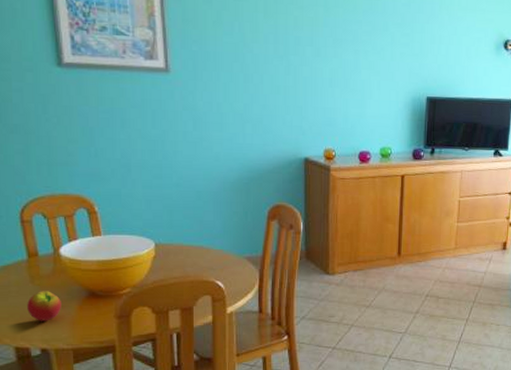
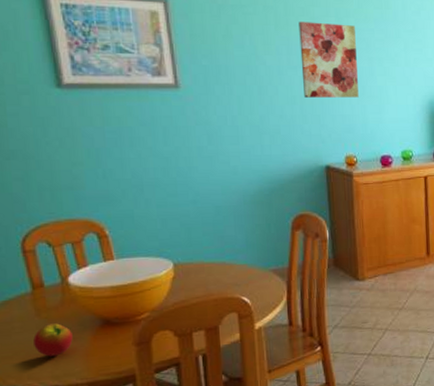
wall art: none [287,10,343,91] -> present [299,21,359,98]

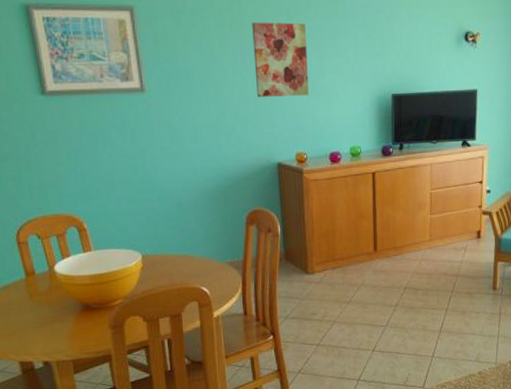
apple: present [33,323,73,357] -> none [28,307,60,336]

